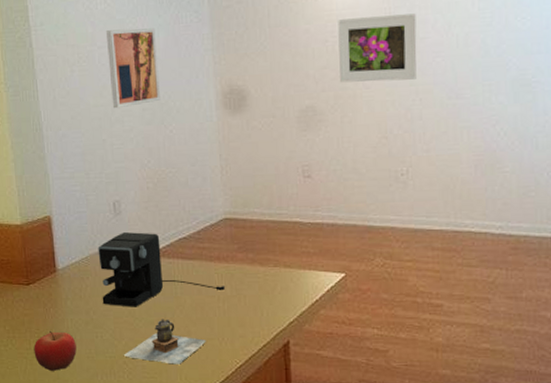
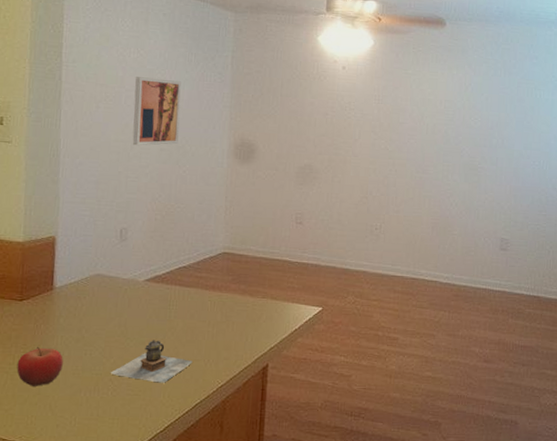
coffee maker: present [98,232,226,307] -> none [96,258,217,328]
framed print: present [338,13,417,83] -> none [334,99,398,154]

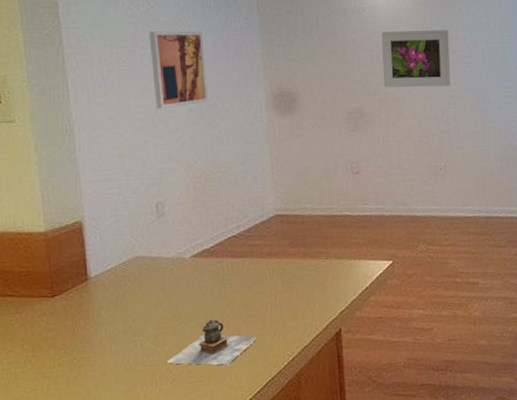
fruit: present [17,346,63,386] -> none [59,344,112,389]
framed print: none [334,99,398,154] -> present [381,30,451,88]

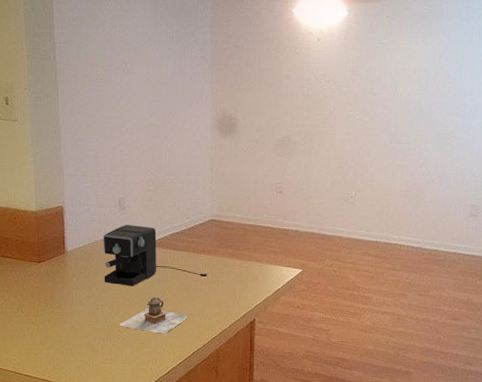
coffee maker: none [138,233,278,311] -> present [103,225,208,286]
wall art: present [148,31,208,109] -> none [122,55,165,122]
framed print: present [381,30,451,88] -> none [311,71,372,125]

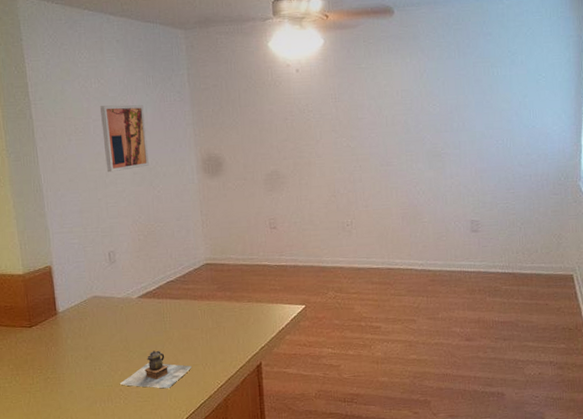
coffee maker: present [103,225,208,286] -> none [95,277,208,342]
wall art: none [122,55,165,122] -> present [99,105,149,173]

